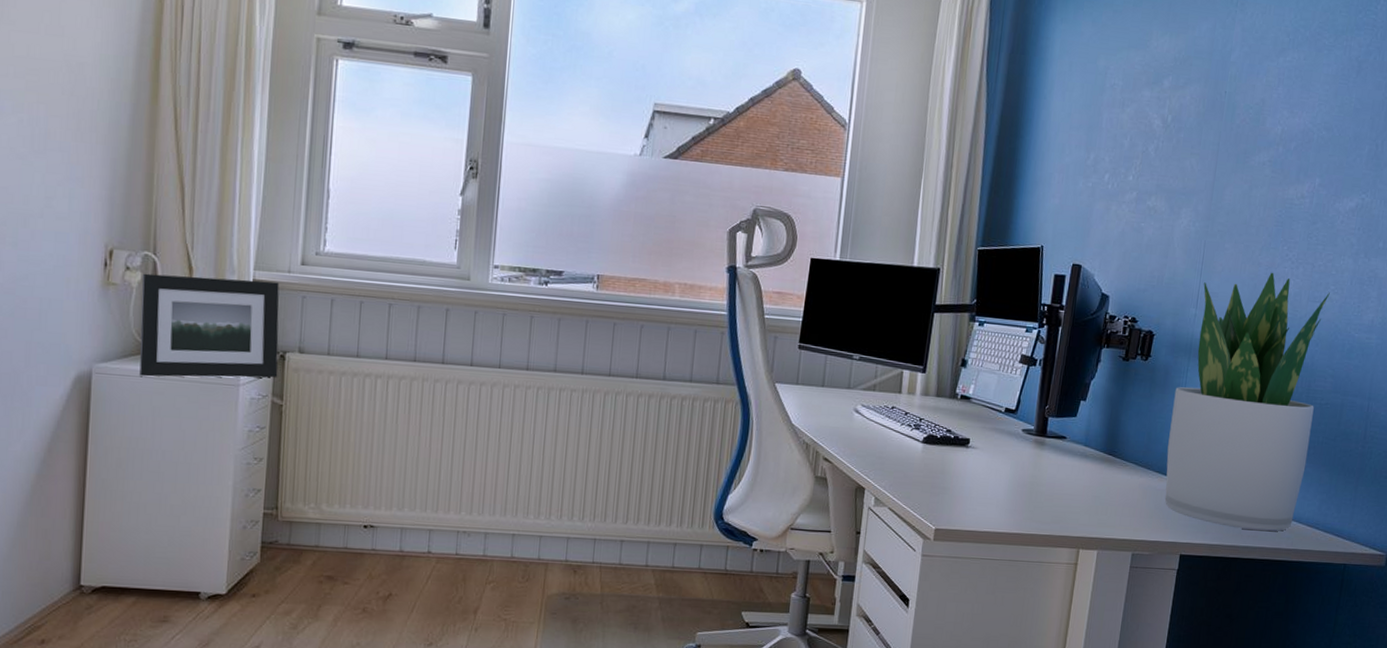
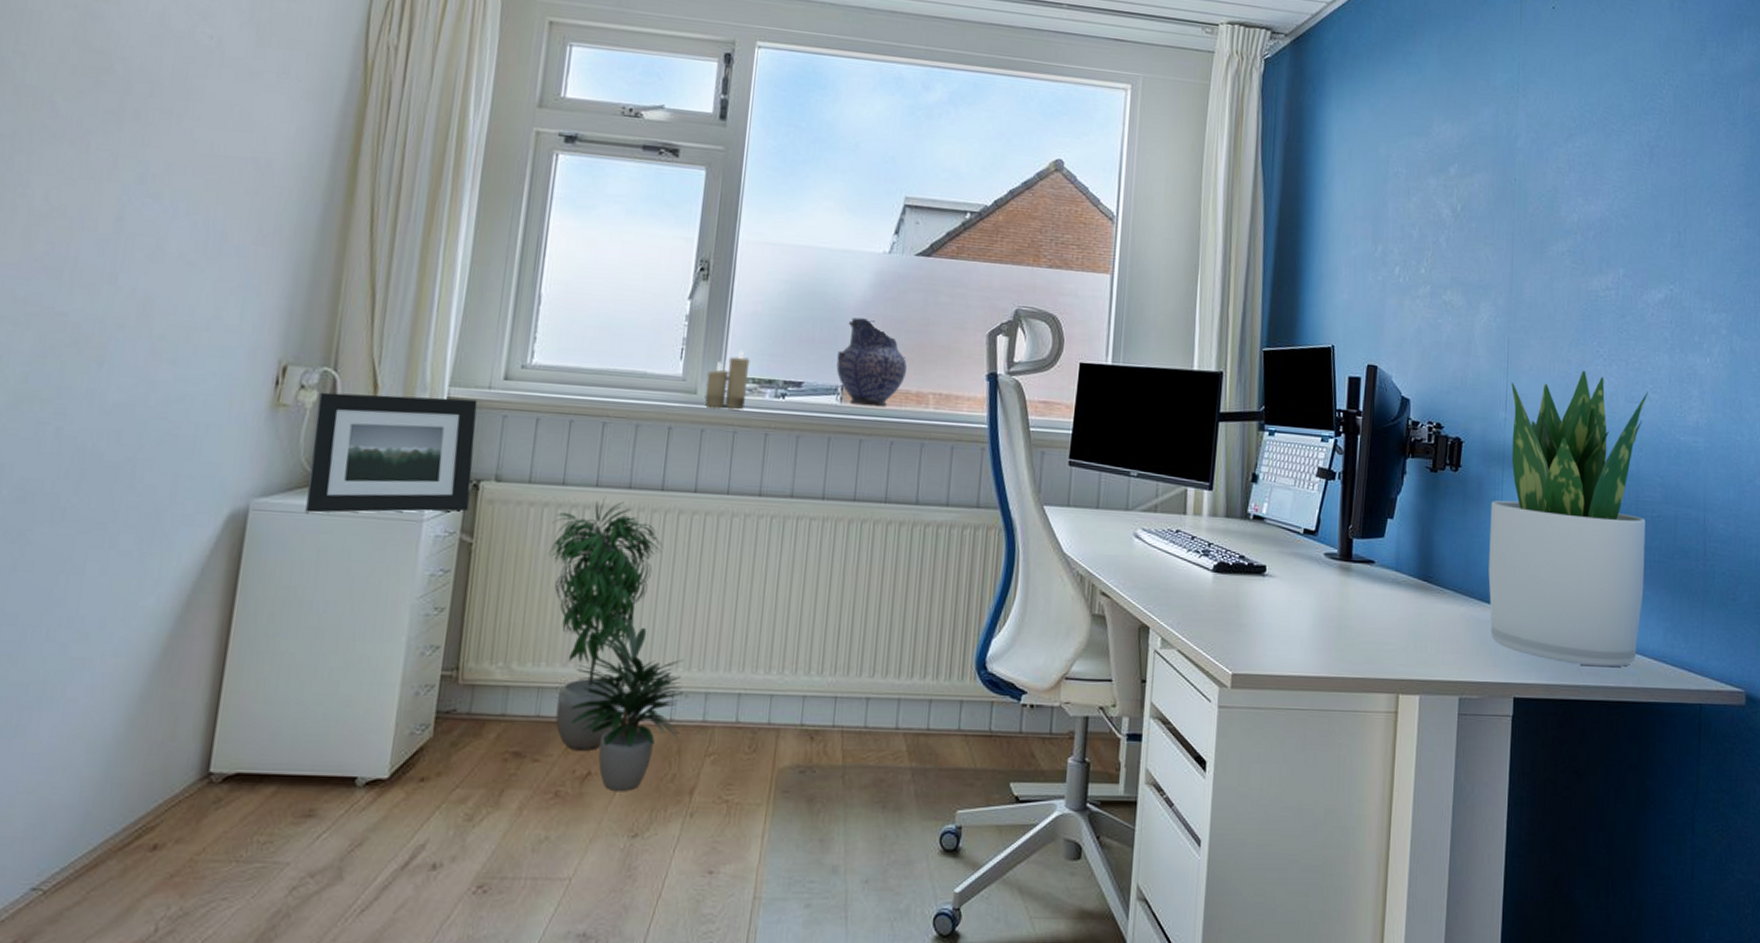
potted plant: none [347,369,466,609] -> present [548,498,684,791]
candle: none [477,241,516,294] -> present [704,350,750,409]
pottery: none [592,214,656,295] -> present [836,317,908,408]

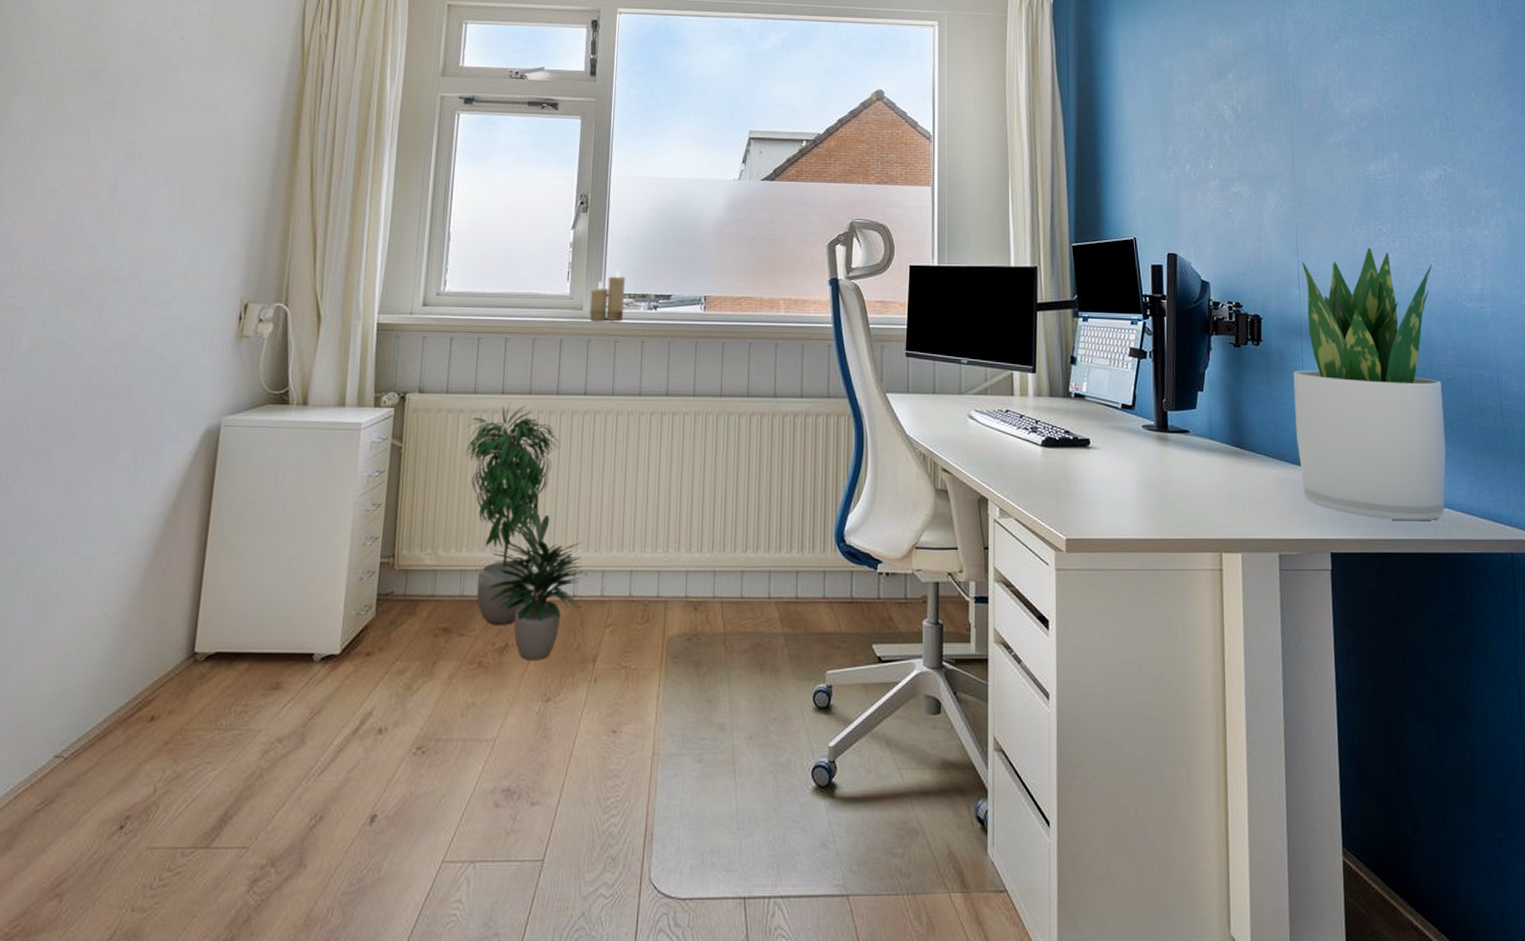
picture frame: present [305,392,478,513] -> none [266,324,402,426]
pottery: present [836,317,908,408] -> none [699,237,760,313]

